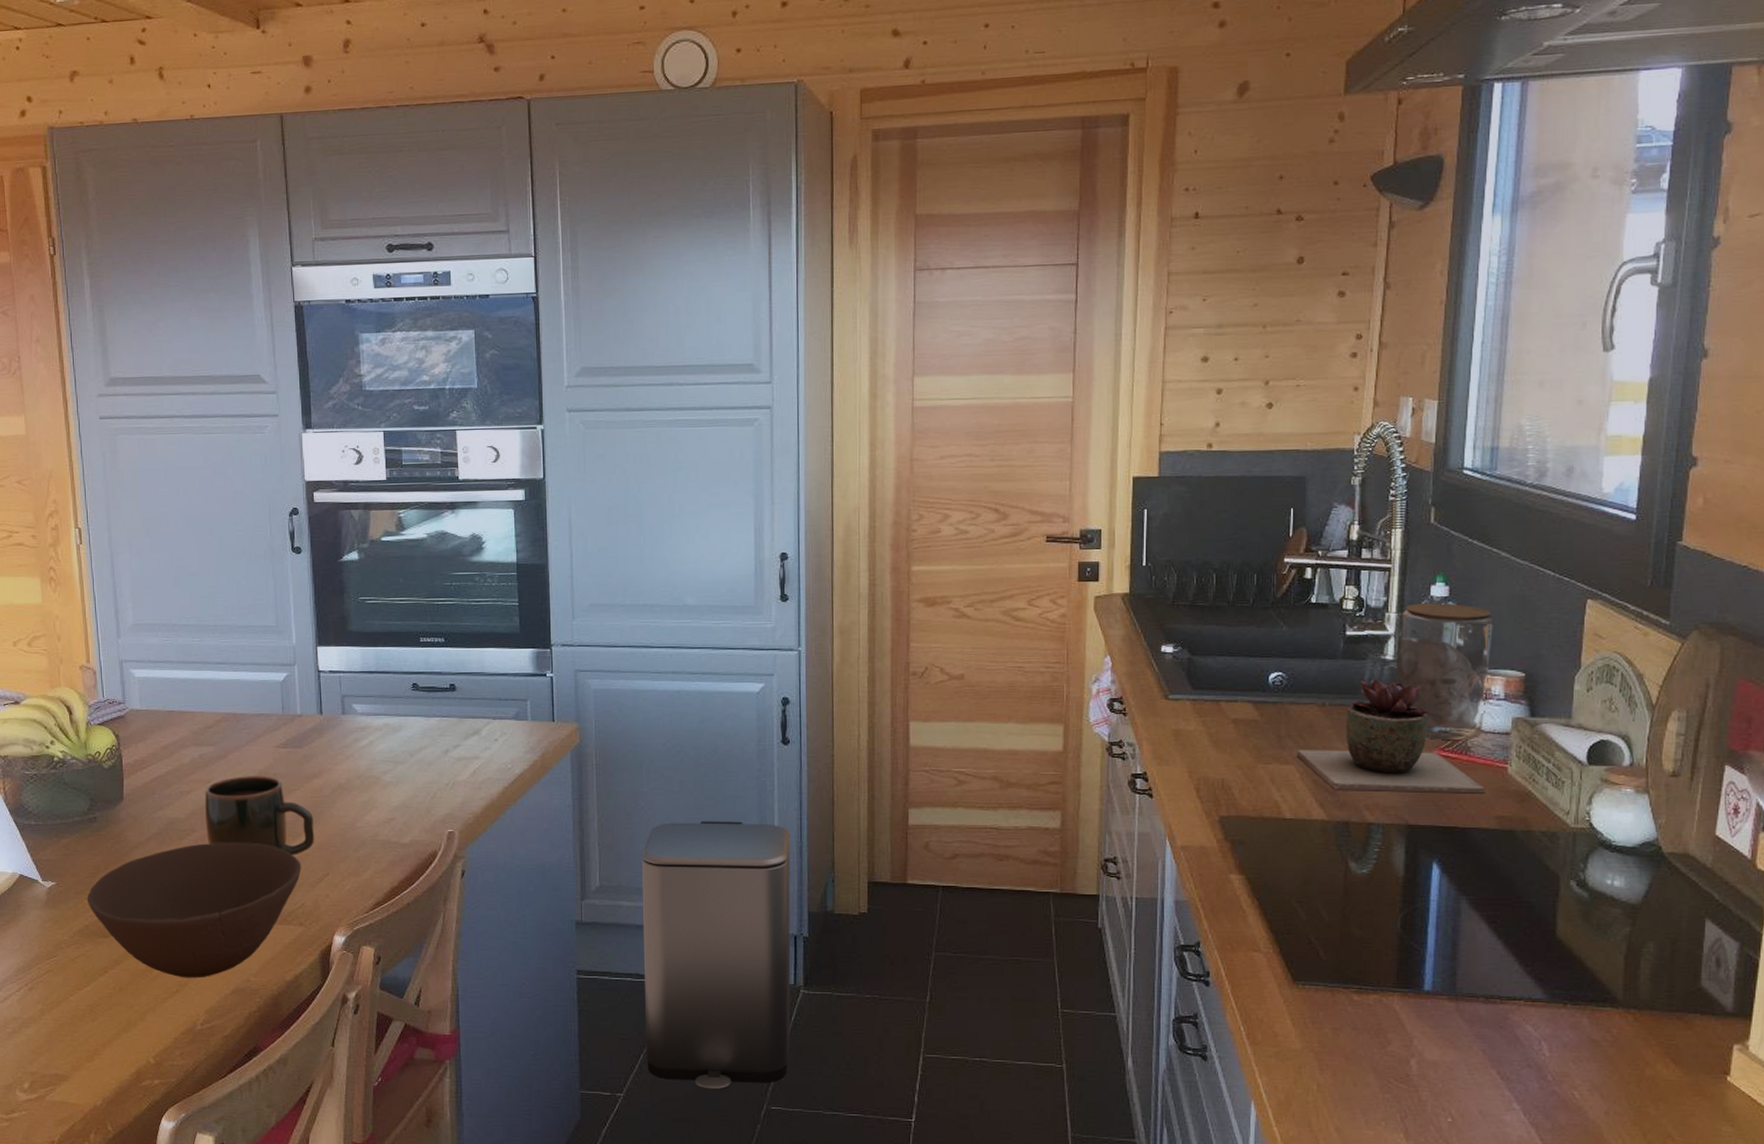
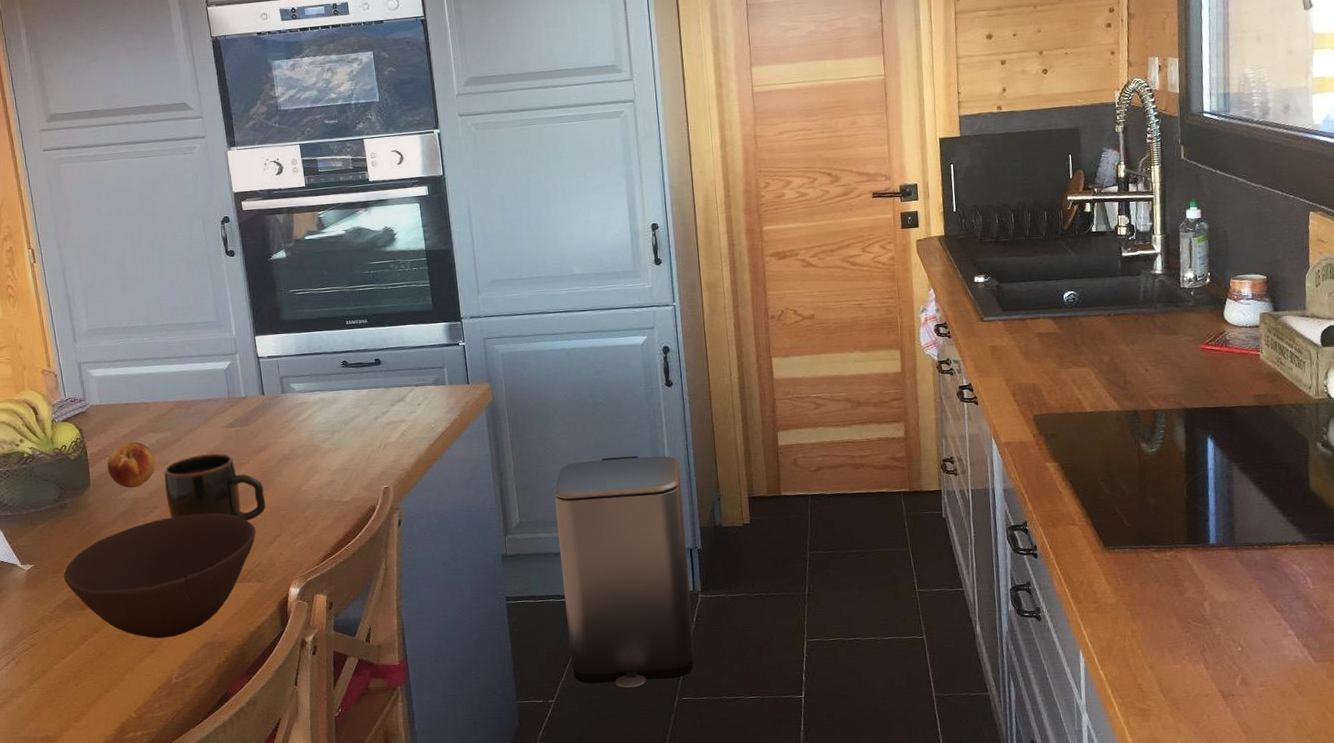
fruit: none [143,754,198,807] -> present [107,441,157,488]
succulent plant: present [1296,679,1485,794] -> none [1091,290,1244,385]
jar: present [1394,603,1494,741] -> none [1164,223,1239,337]

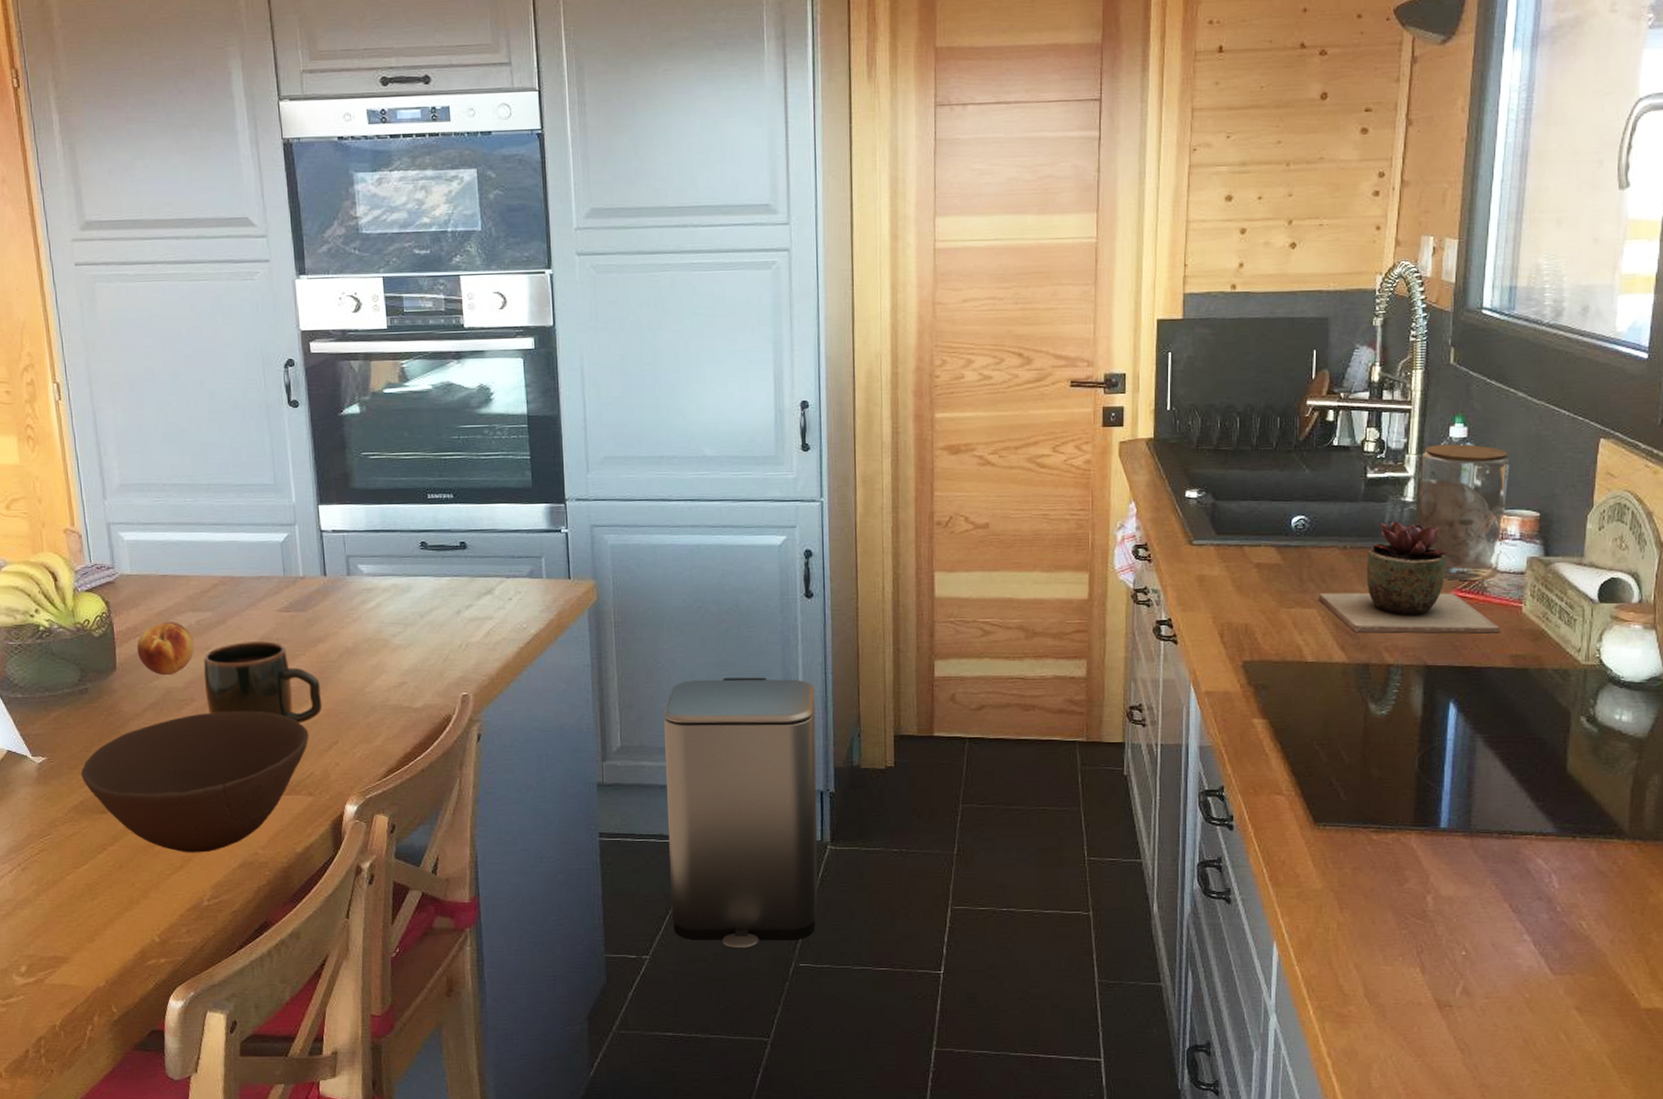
succulent plant: none [1091,290,1244,385] -> present [1318,521,1500,634]
jar: none [1164,223,1239,337] -> present [1414,444,1511,581]

